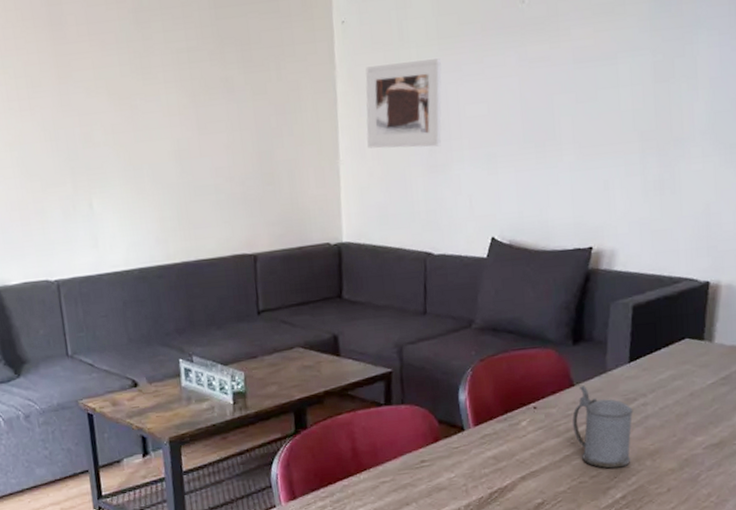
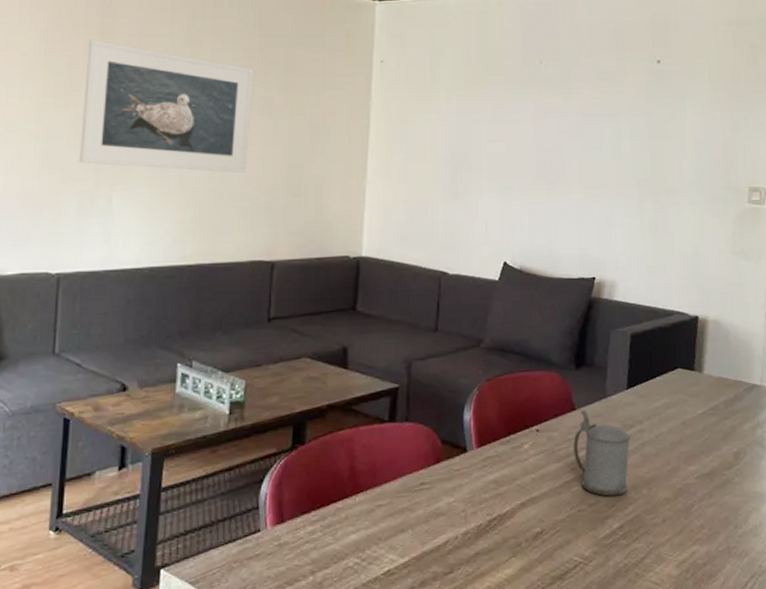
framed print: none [40,33,217,169] -> present [79,40,253,174]
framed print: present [365,58,442,149] -> none [394,101,467,176]

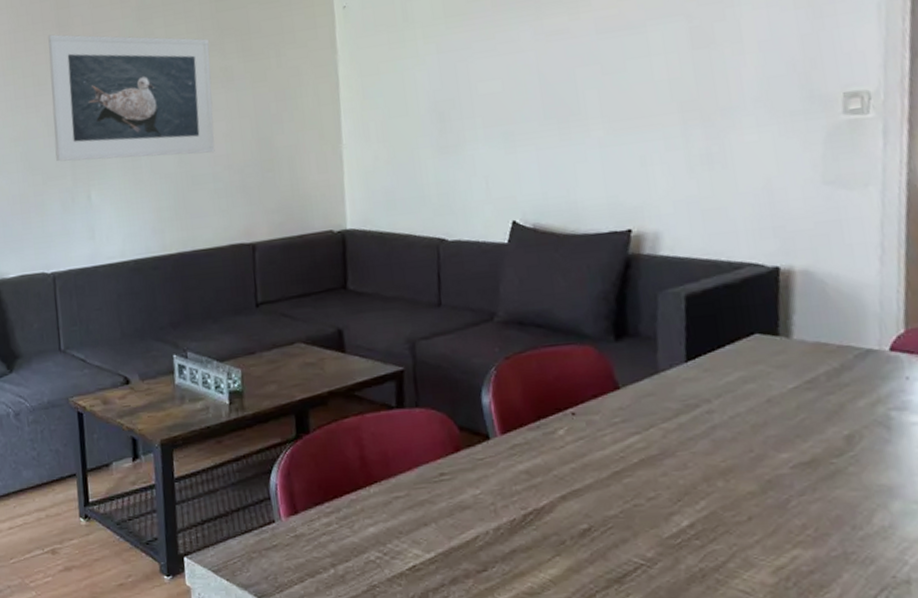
beer stein: present [573,410,631,497] -> none [620,389,698,490]

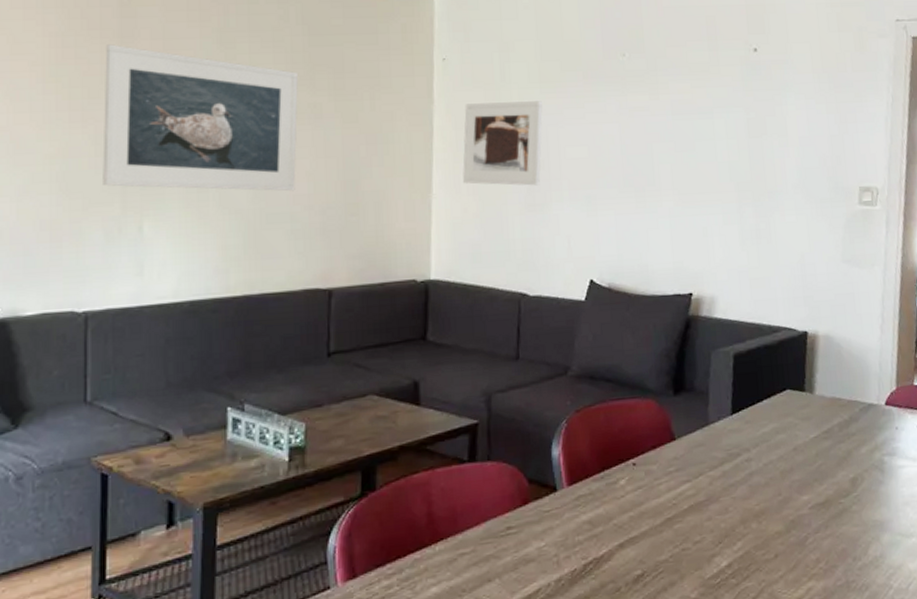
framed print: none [368,37,452,132] -> present [462,101,543,186]

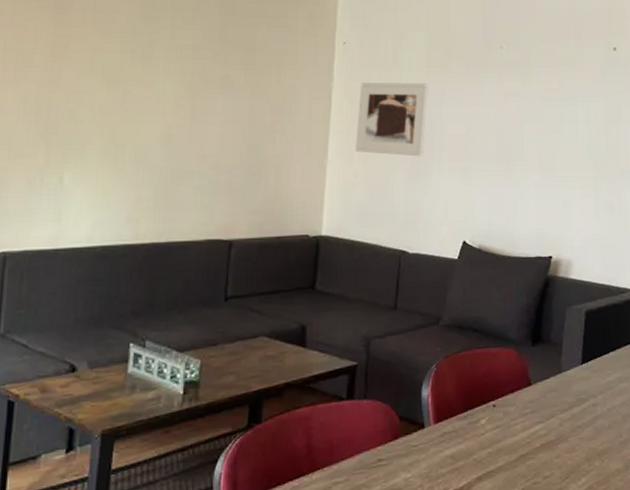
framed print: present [102,44,298,192] -> none [29,14,213,152]

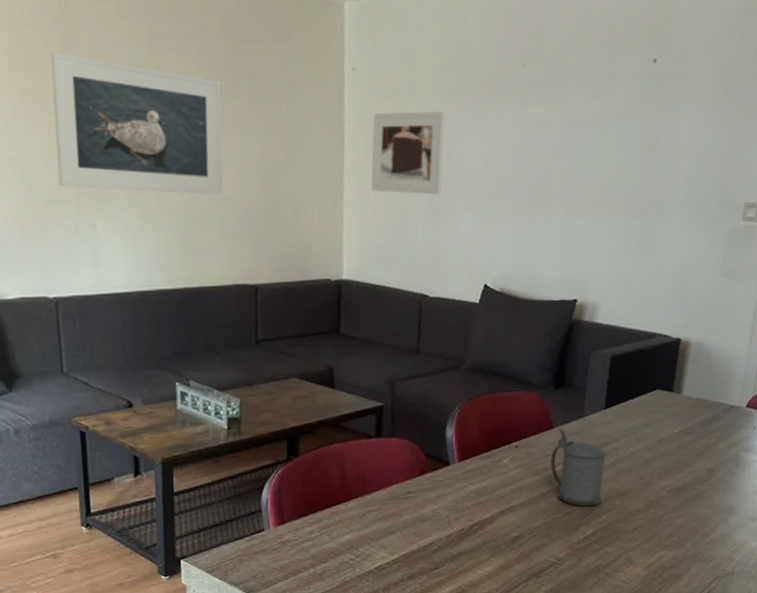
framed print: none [29,14,213,152] -> present [50,52,223,195]
beer stein: none [529,385,585,469] -> present [551,428,607,507]

